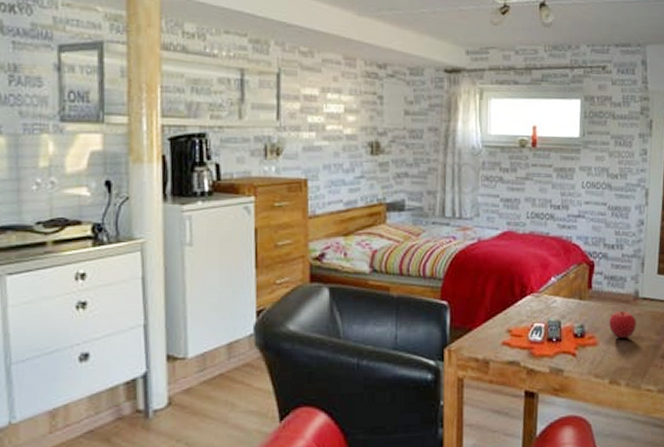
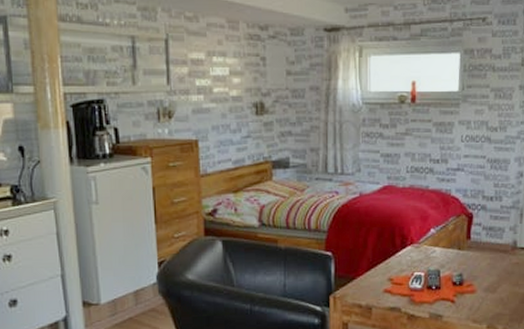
fruit: present [609,310,636,339] -> none [487,260,514,287]

